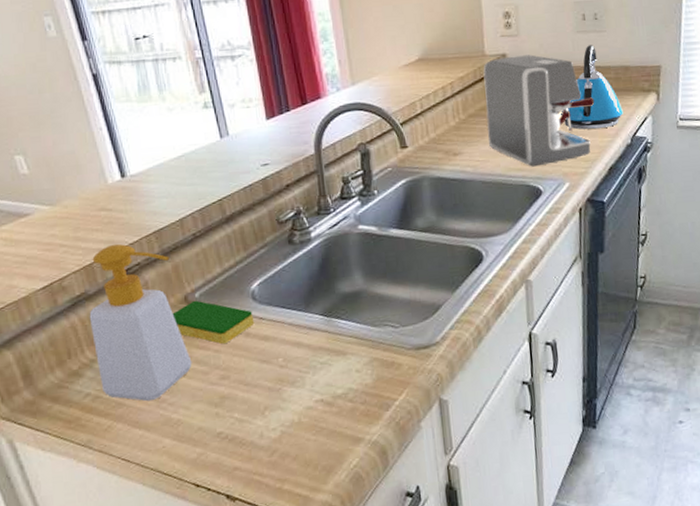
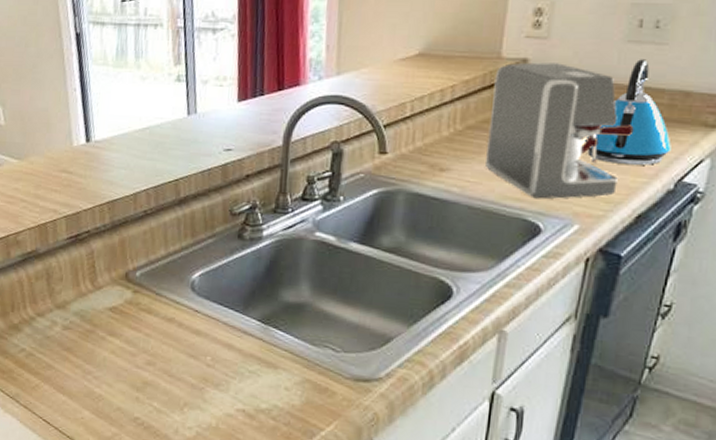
soap bottle: present [89,243,192,402] -> none [35,207,122,370]
dish sponge: present [172,300,255,345] -> none [111,279,190,330]

